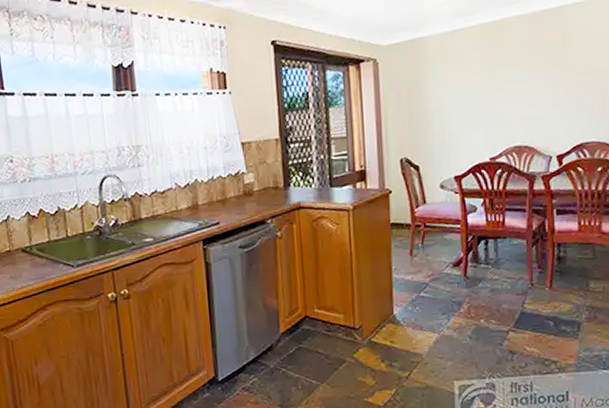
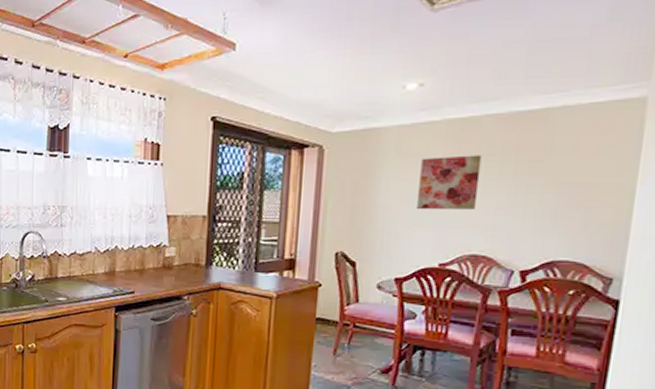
wall art: none [464,54,515,111] -> present [415,155,482,210]

